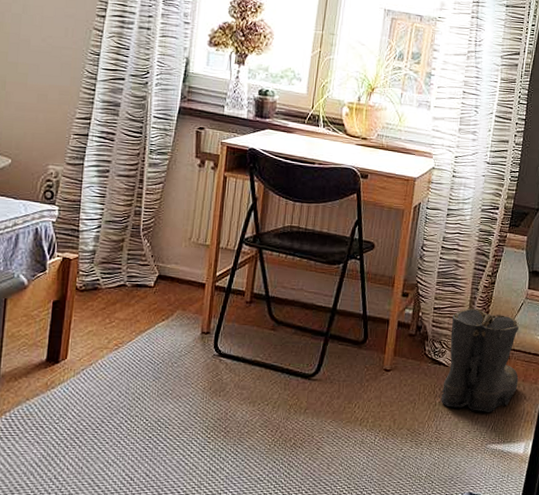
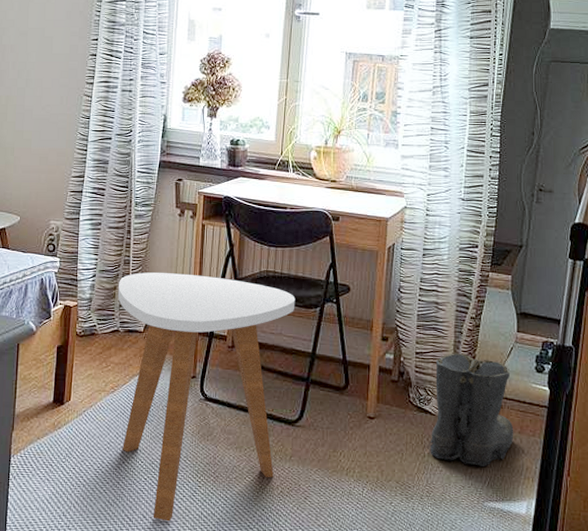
side table: none [125,224,319,479] -> present [117,272,296,522]

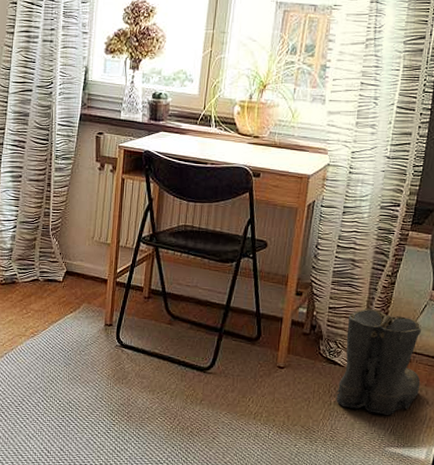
side table: present [117,272,296,522] -> none [37,224,212,455]

